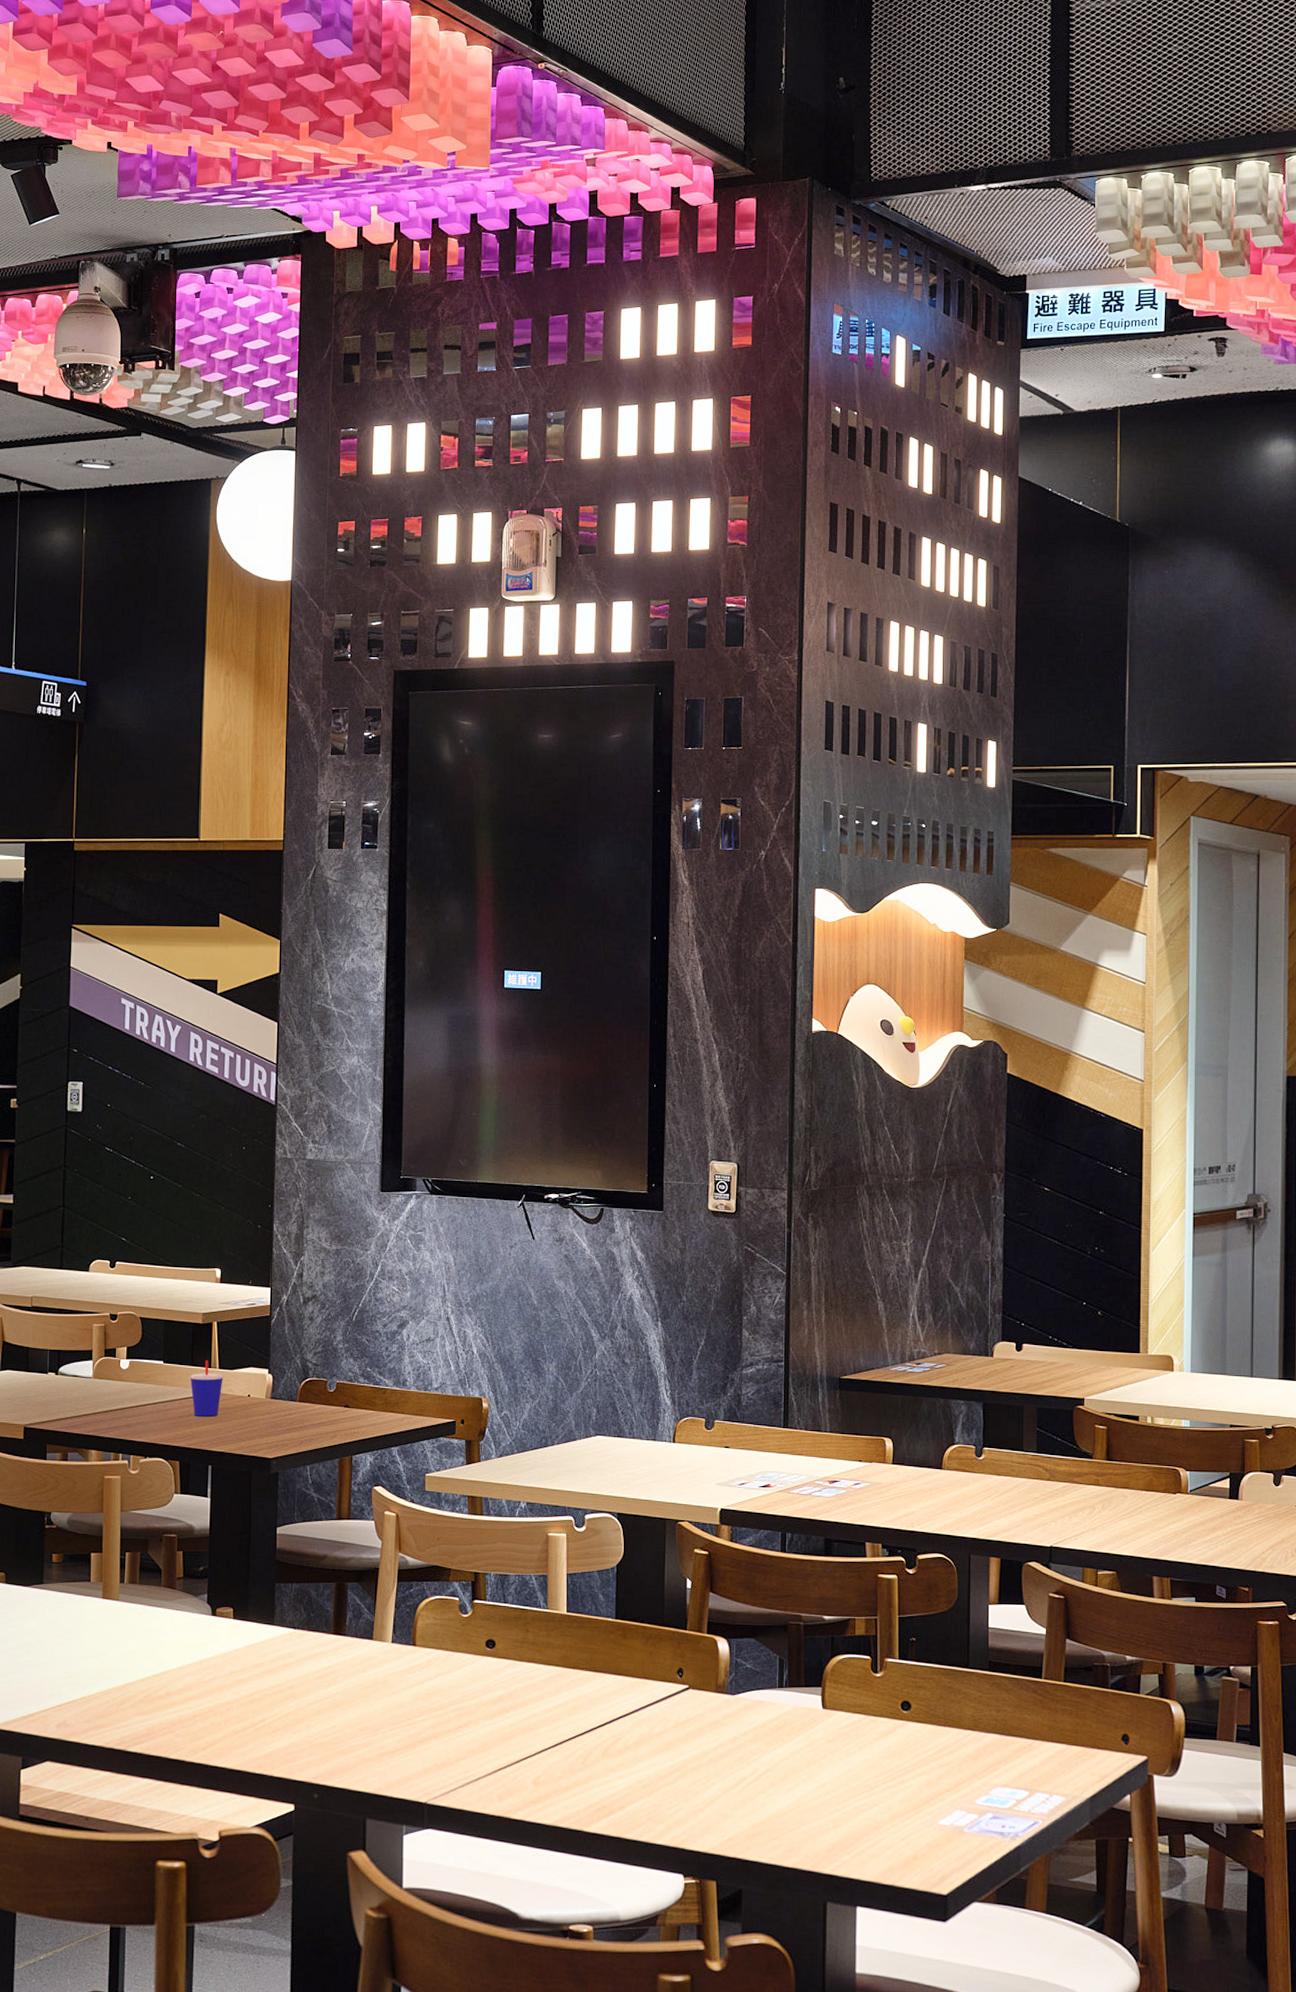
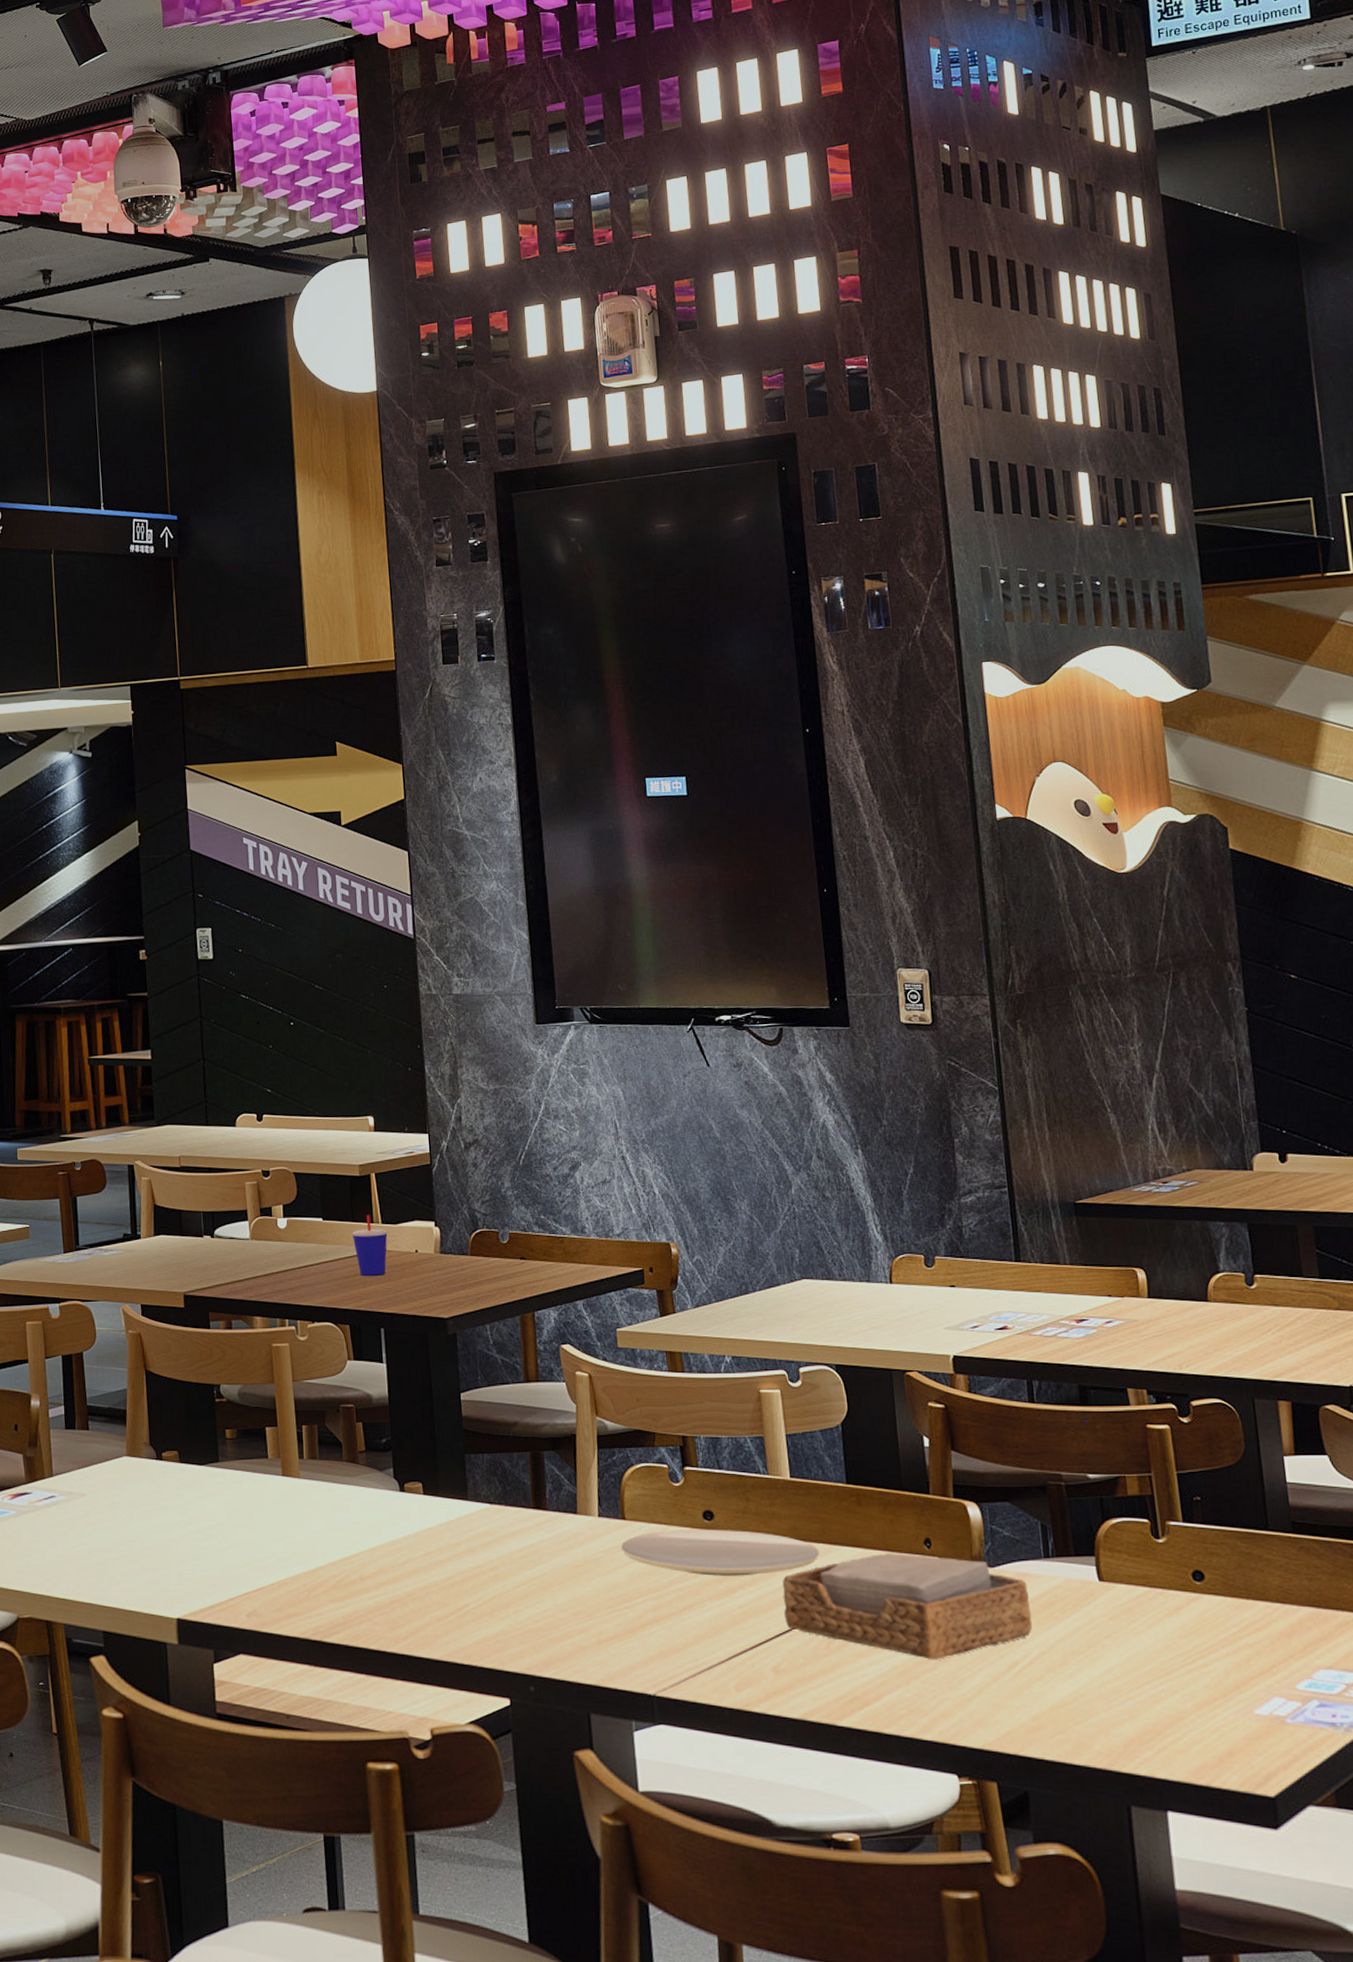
plate: none [409,1656,585,1699] -> present [620,1530,820,1576]
napkin holder: none [549,1681,762,1775] -> present [783,1553,1033,1660]

